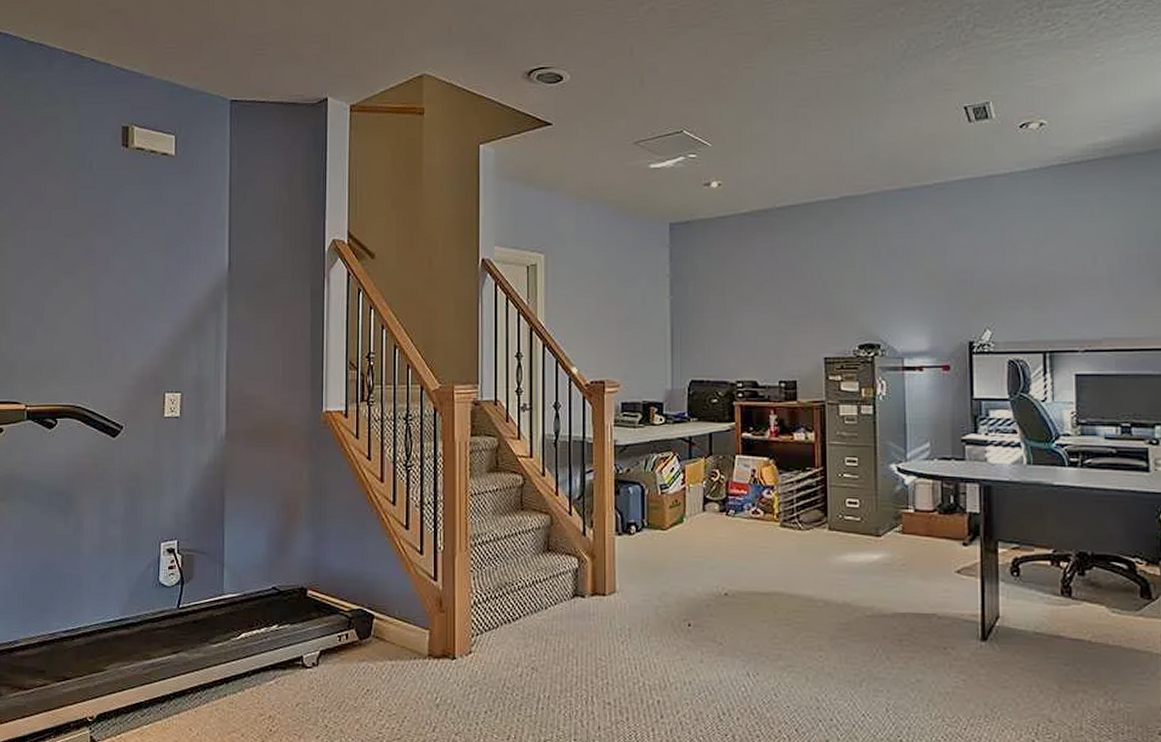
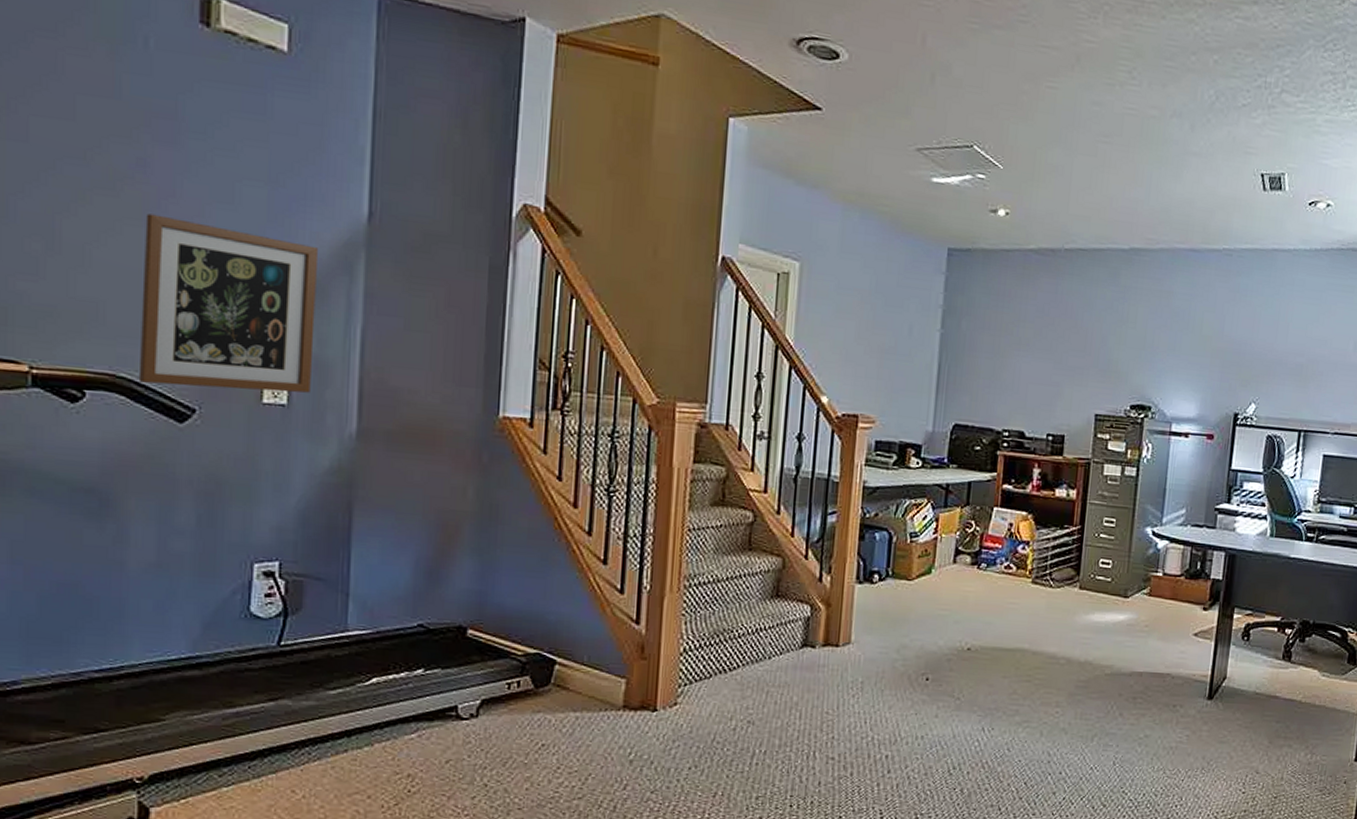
wall art: none [88,286,197,409] -> present [138,213,318,393]

